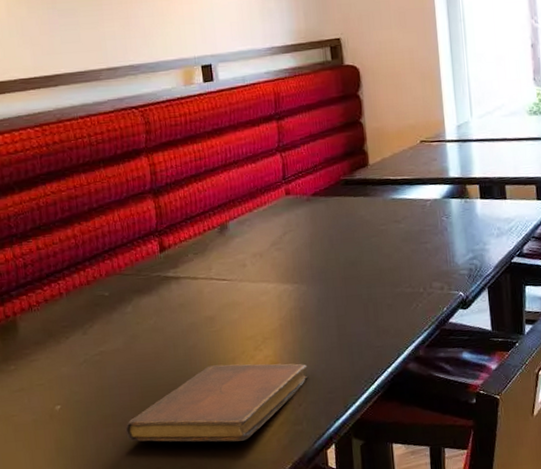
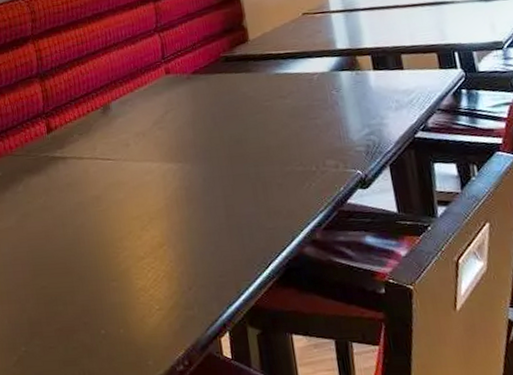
notebook: present [125,363,308,442] -> none [19,244,197,324]

